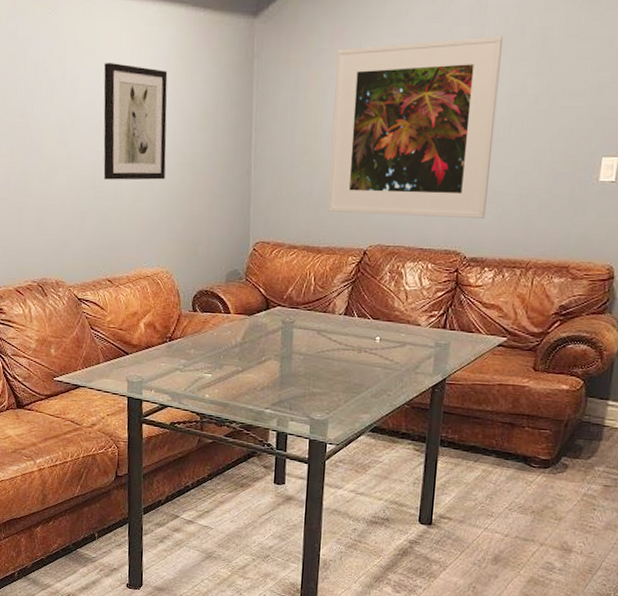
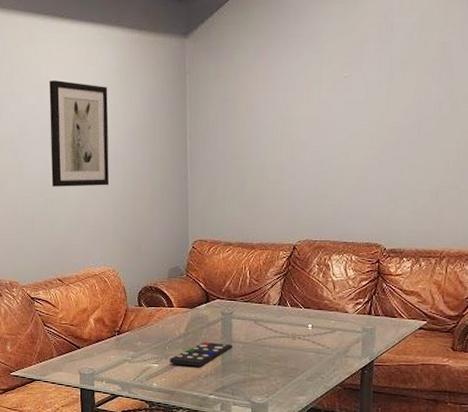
remote control: none [224,351,293,379] -> present [170,341,233,367]
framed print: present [328,36,503,218] -> none [259,51,408,213]

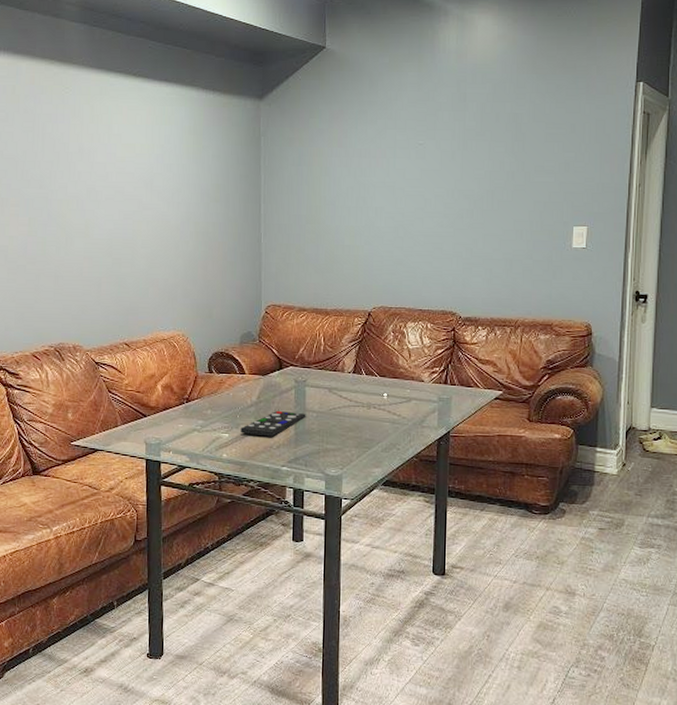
wall art: present [49,80,109,187] -> none [119,139,181,248]

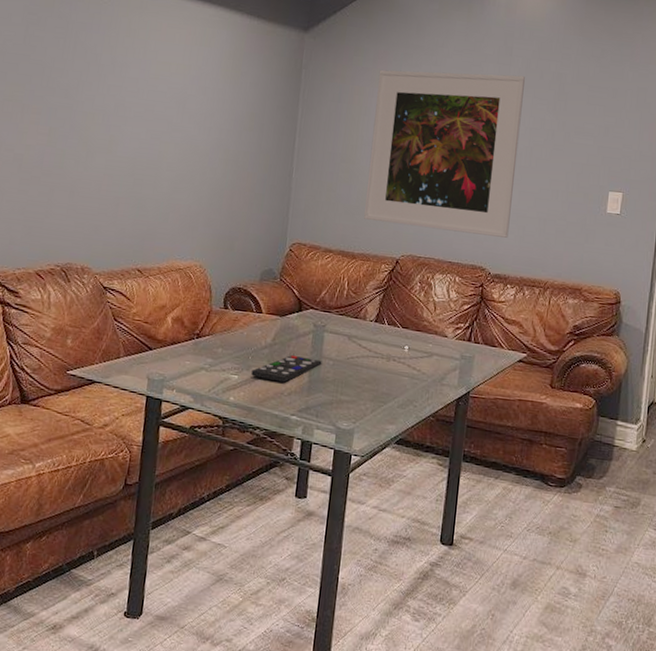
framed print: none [333,120,481,281] -> present [364,70,525,238]

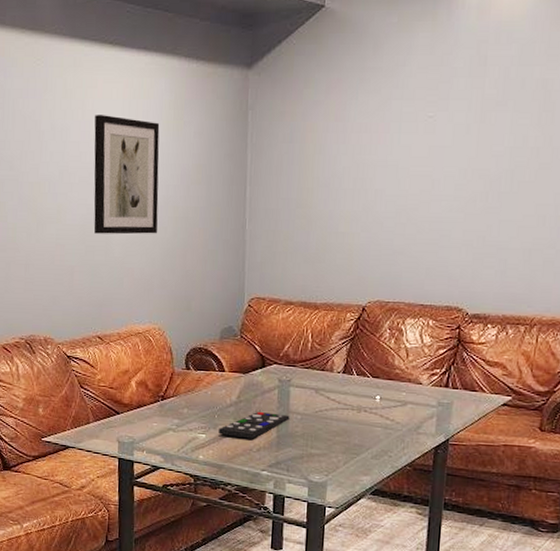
wall art: none [144,56,218,174] -> present [94,115,160,234]
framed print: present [364,70,525,238] -> none [325,88,503,274]

